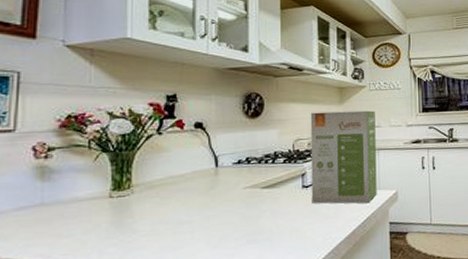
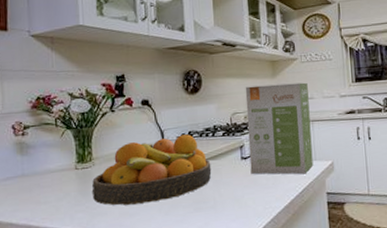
fruit bowl: none [129,160,269,238] -> present [92,134,212,205]

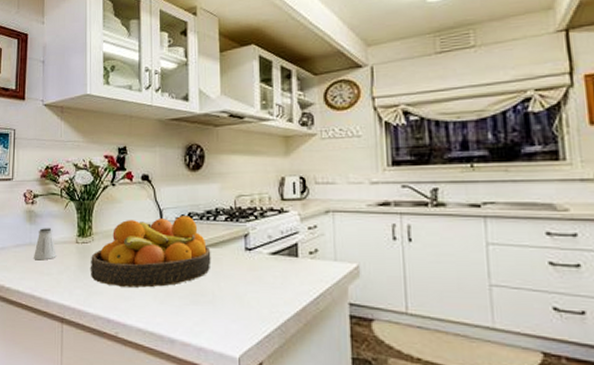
saltshaker: none [28,157,54,191] -> present [34,228,57,261]
food box: present [245,82,314,175] -> none [252,163,333,277]

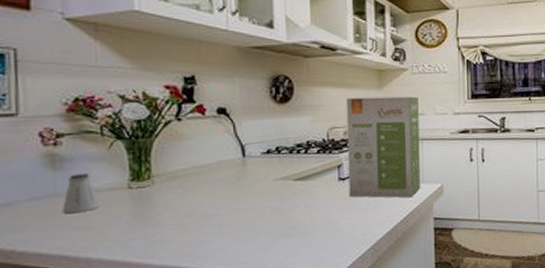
fruit bowl: present [91,216,211,288] -> none [151,150,303,232]
food box: none [252,163,333,277] -> present [346,96,421,198]

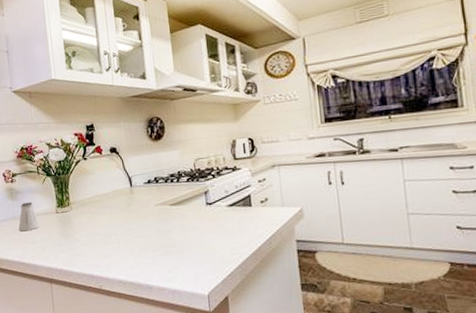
food box: present [346,96,421,198] -> none [207,125,281,221]

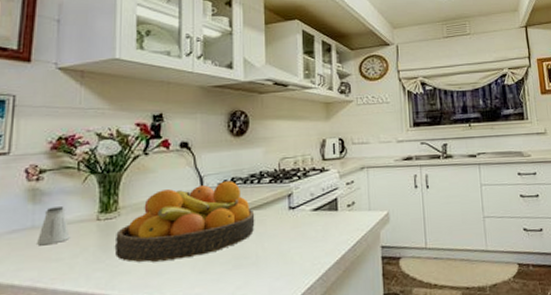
fruit bowl: none [71,180,178,247] -> present [115,181,255,262]

